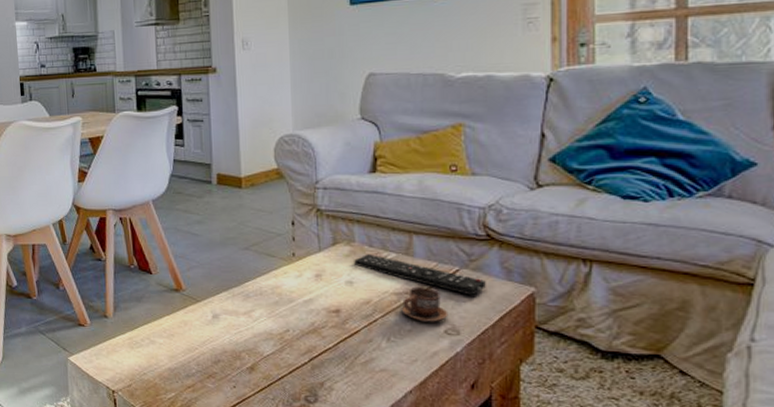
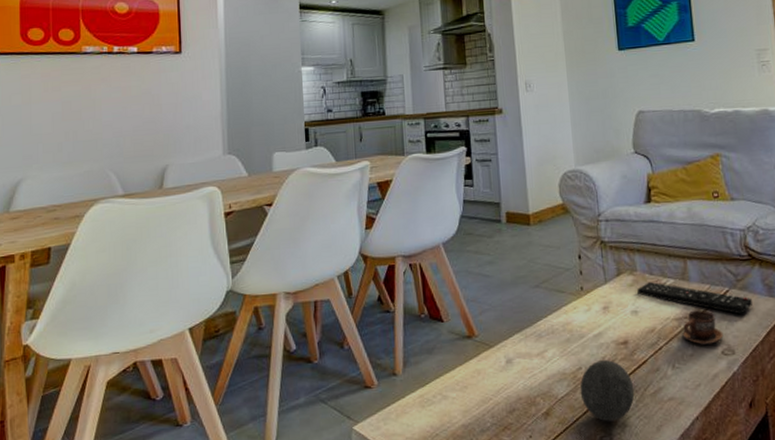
decorative ball: none [286,324,344,384] -> present [580,359,635,422]

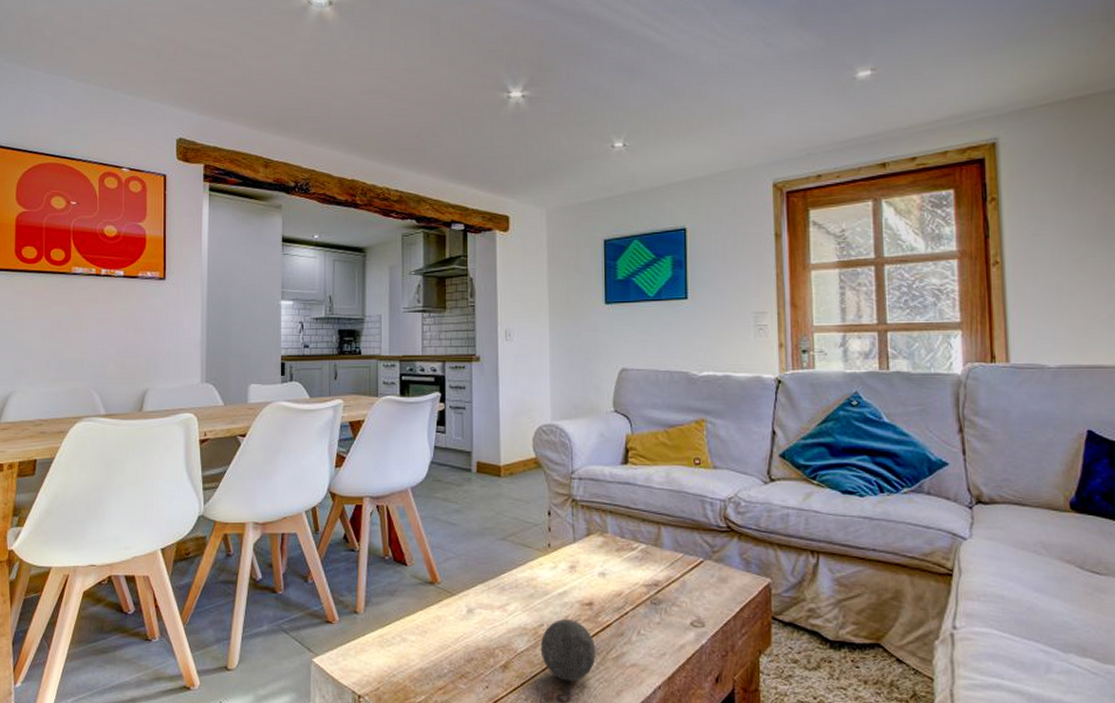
remote control: present [637,281,752,315] -> none [607,544,727,587]
cup: present [682,310,724,346] -> none [650,578,694,615]

